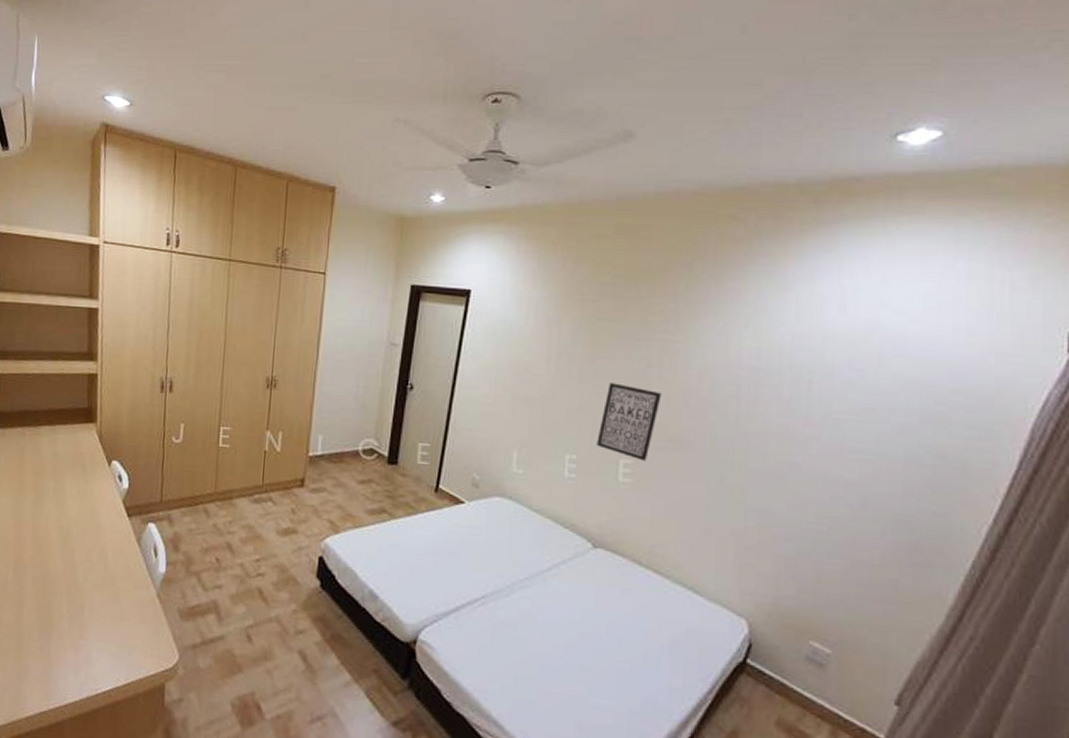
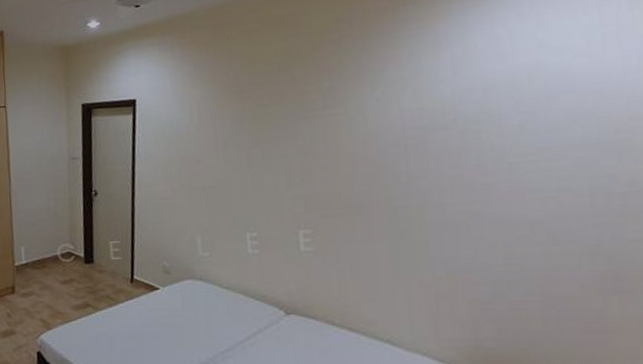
wall art: present [596,383,662,462] -> none [274,161,331,230]

